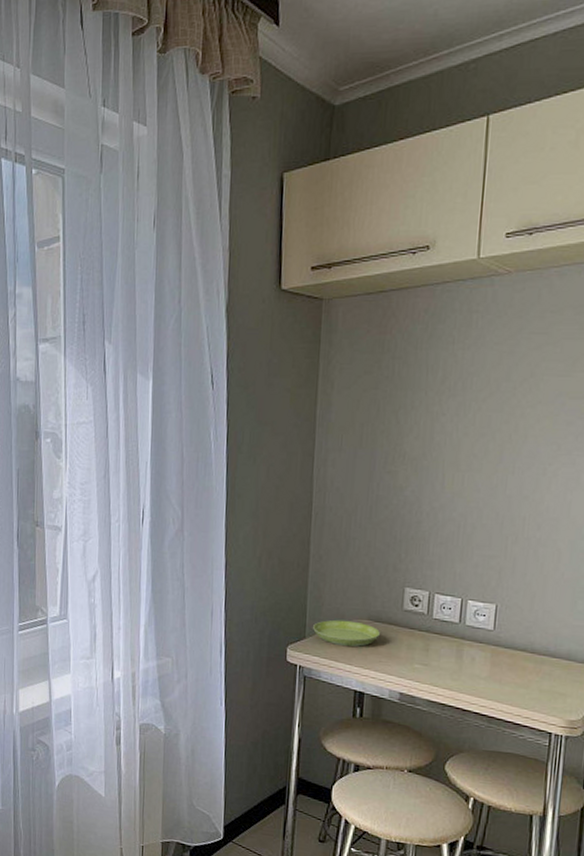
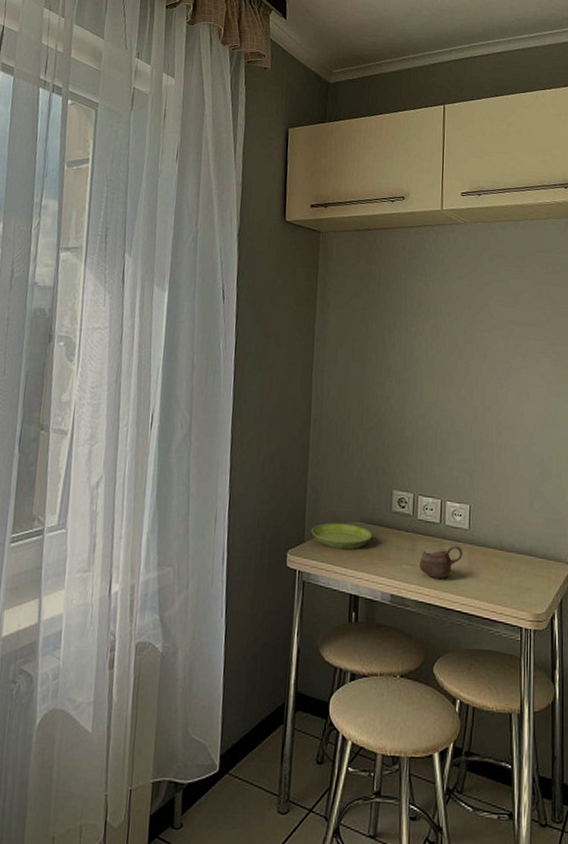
cup: none [433,646,485,679] -> present [420,545,463,578]

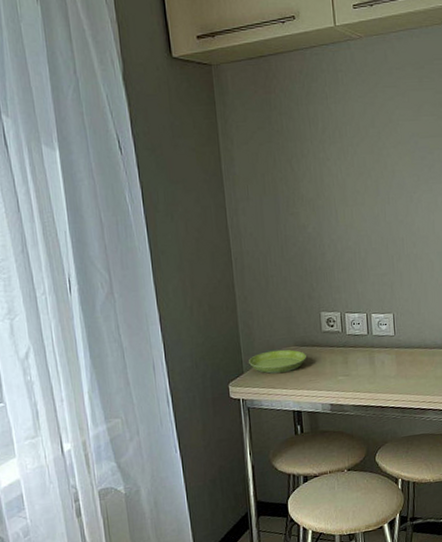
cup: present [420,545,463,578] -> none [353,351,391,383]

